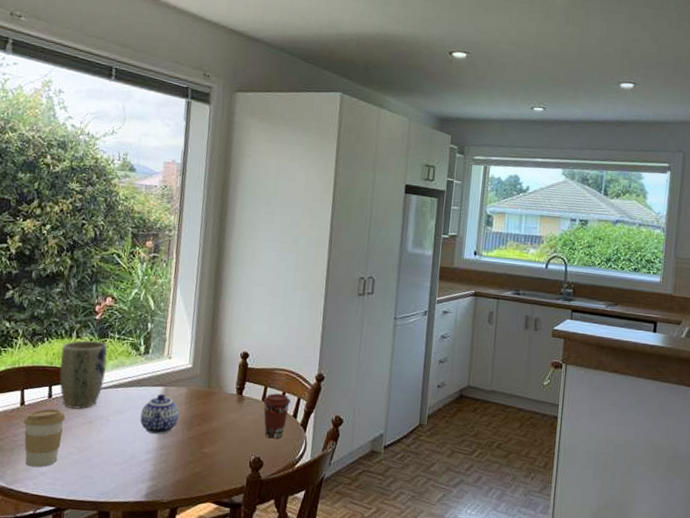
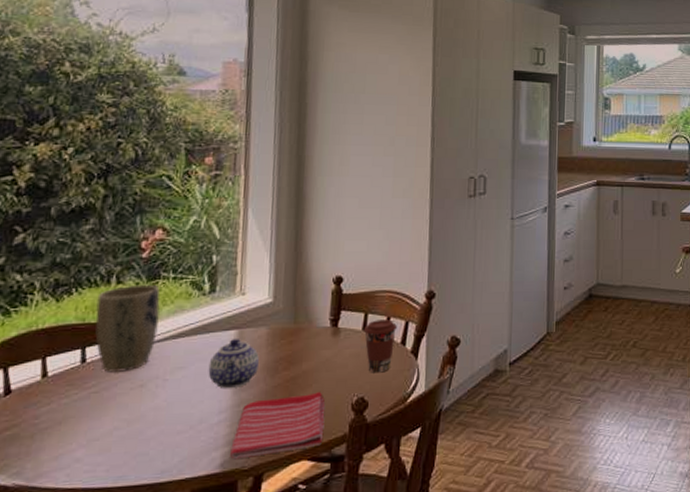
coffee cup: present [24,408,66,468] -> none [47,376,107,454]
dish towel: none [153,447,229,493] -> present [230,391,326,460]

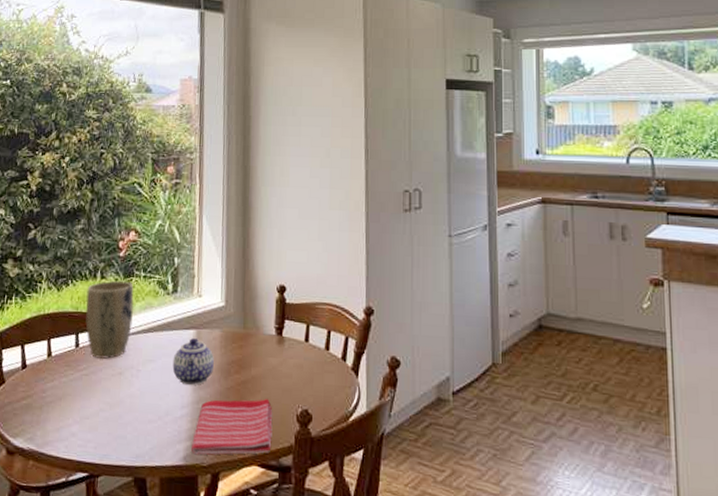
coffee cup: present [363,319,398,373] -> none [305,332,338,387]

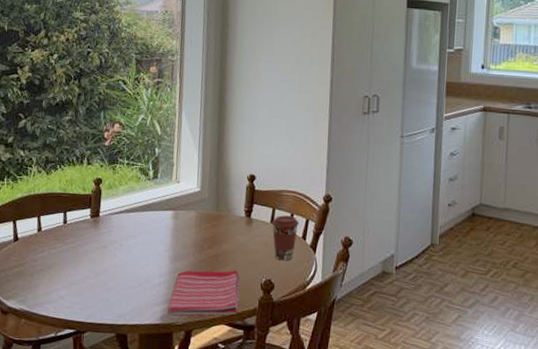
plant pot: present [85,280,134,359] -> none [73,166,118,234]
teapot: present [172,338,214,386] -> none [152,218,190,258]
coffee cup: none [305,332,338,387] -> present [271,215,300,261]

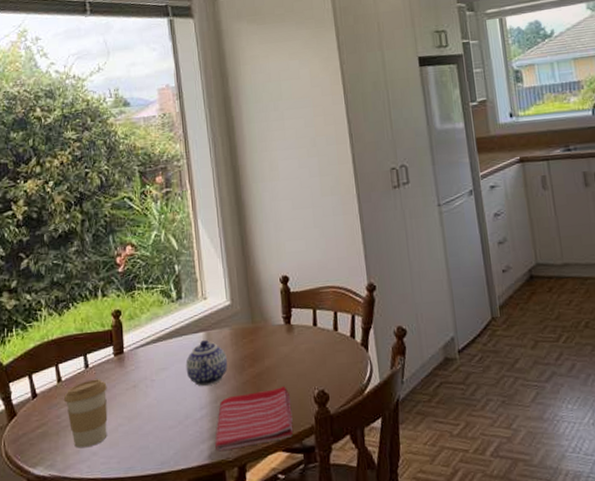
coffee cup: none [42,234,81,292] -> present [64,379,108,448]
teapot: none [152,218,190,258] -> present [185,340,228,387]
coffee cup: present [271,215,300,261] -> none [314,314,345,367]

